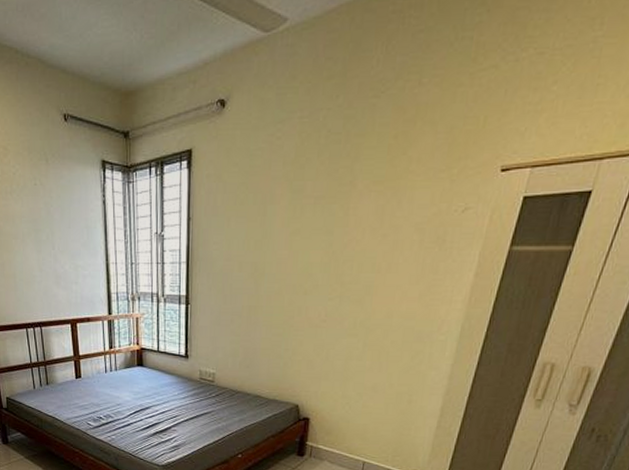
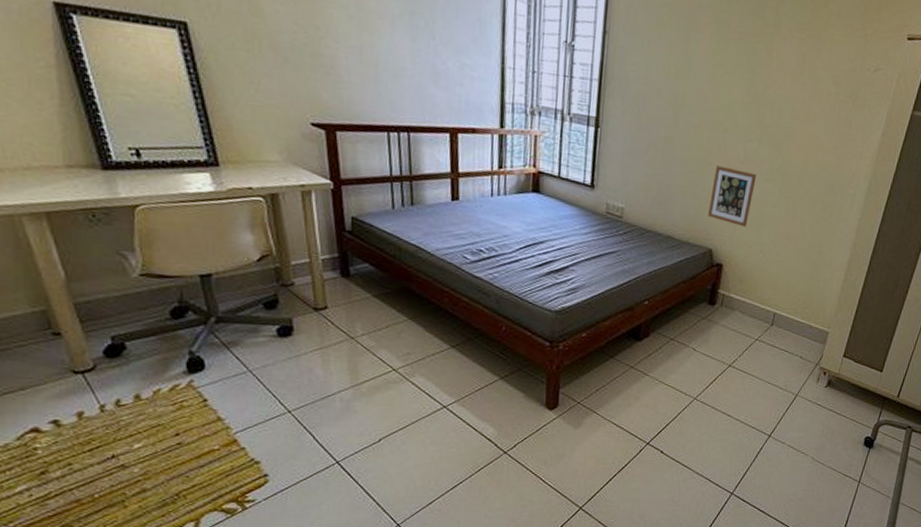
picture frame: none [293,326,339,382] -> present [708,165,757,228]

